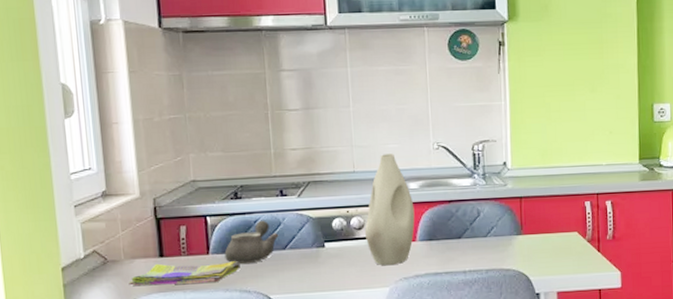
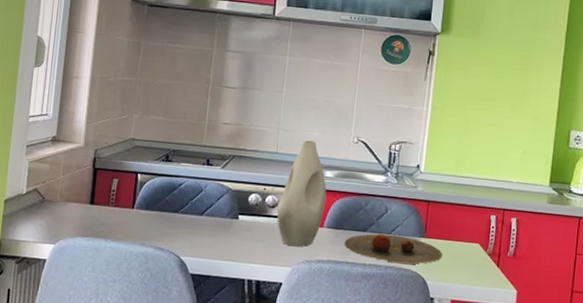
dish towel: present [128,261,240,286] -> none [59,209,160,236]
teapot: present [224,220,279,265] -> none [147,184,199,224]
plate: none [440,237,542,266] -> present [344,233,443,264]

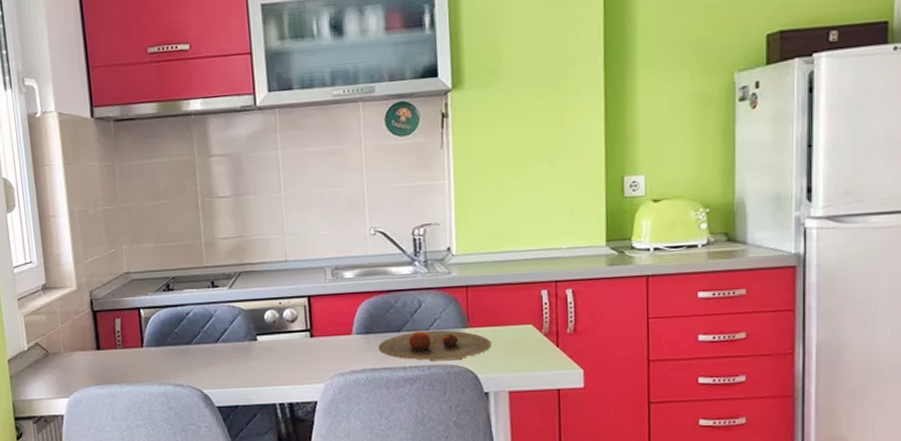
vase: present [277,140,327,247] -> none [298,241,351,361]

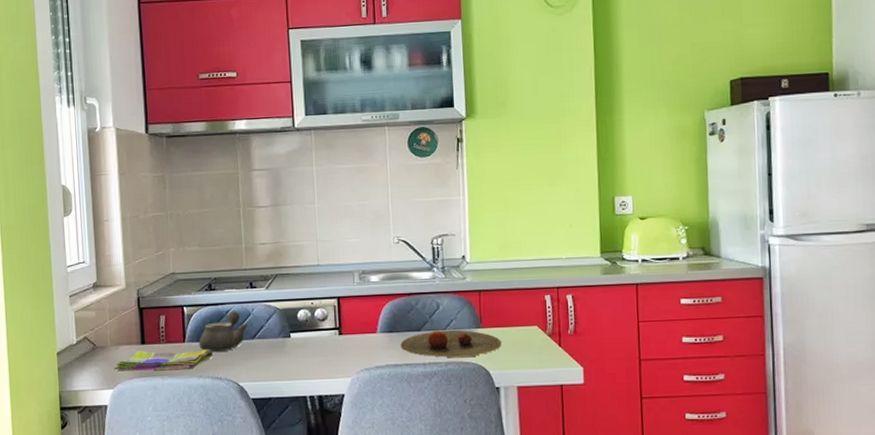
dish towel: none [68,354,174,378] -> present [114,349,213,370]
teapot: none [158,312,211,358] -> present [199,310,248,353]

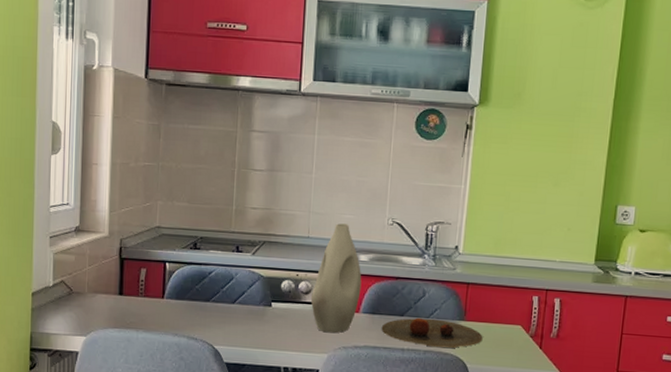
dish towel: present [114,349,213,370] -> none [88,300,191,326]
teapot: present [199,310,248,353] -> none [178,272,230,313]
vase: none [328,248,376,357] -> present [311,223,362,333]

